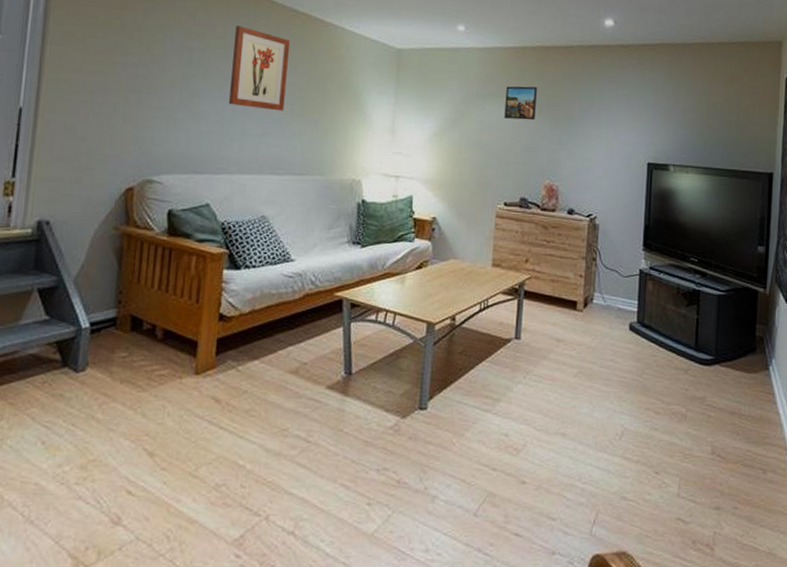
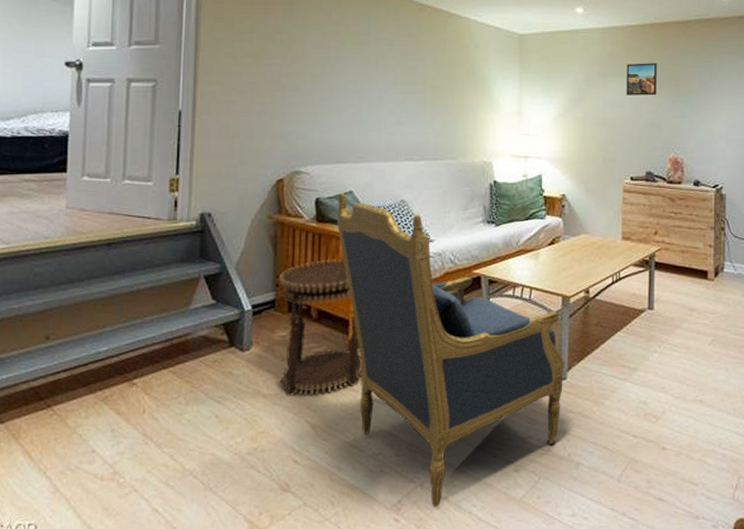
side table: none [116,276,210,423] -> present [279,259,363,397]
armchair: none [190,205,426,543] -> present [337,193,565,508]
wall art: present [228,25,290,111] -> none [364,22,418,100]

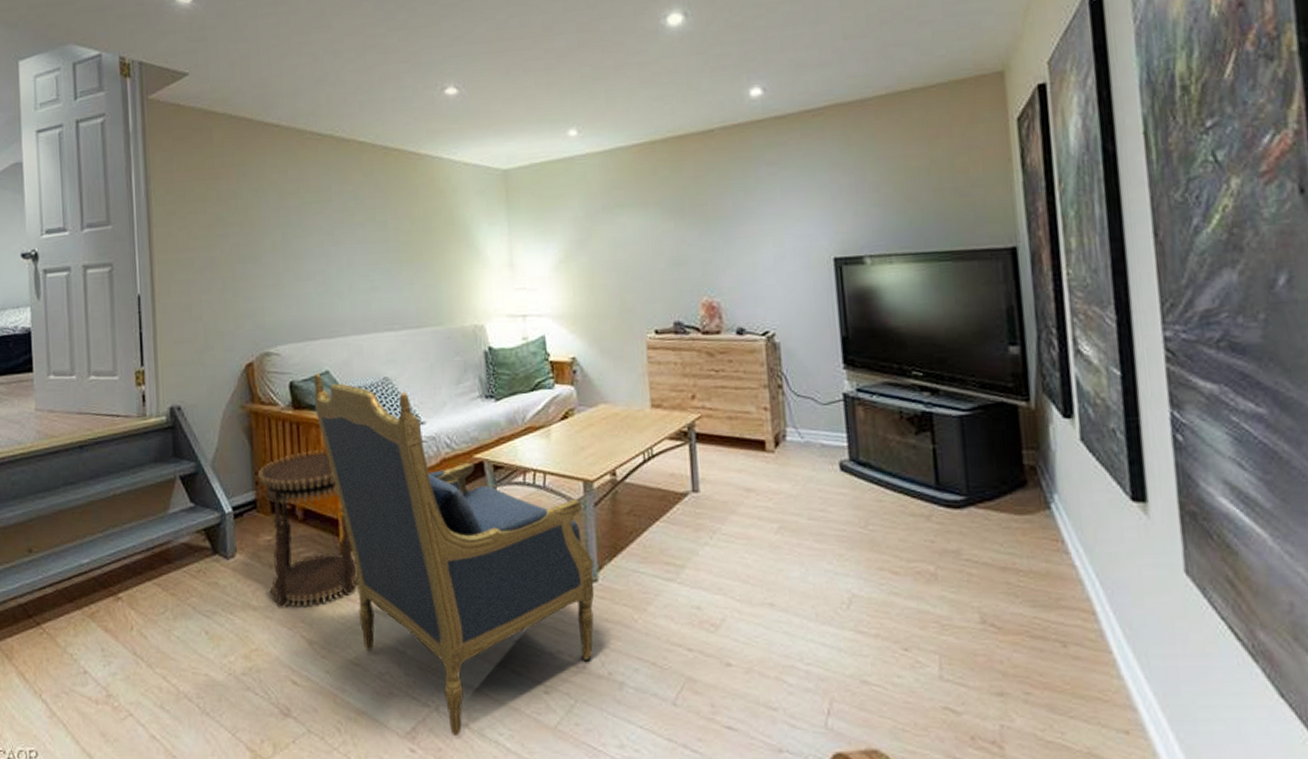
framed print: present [626,63,657,96] -> none [637,187,678,230]

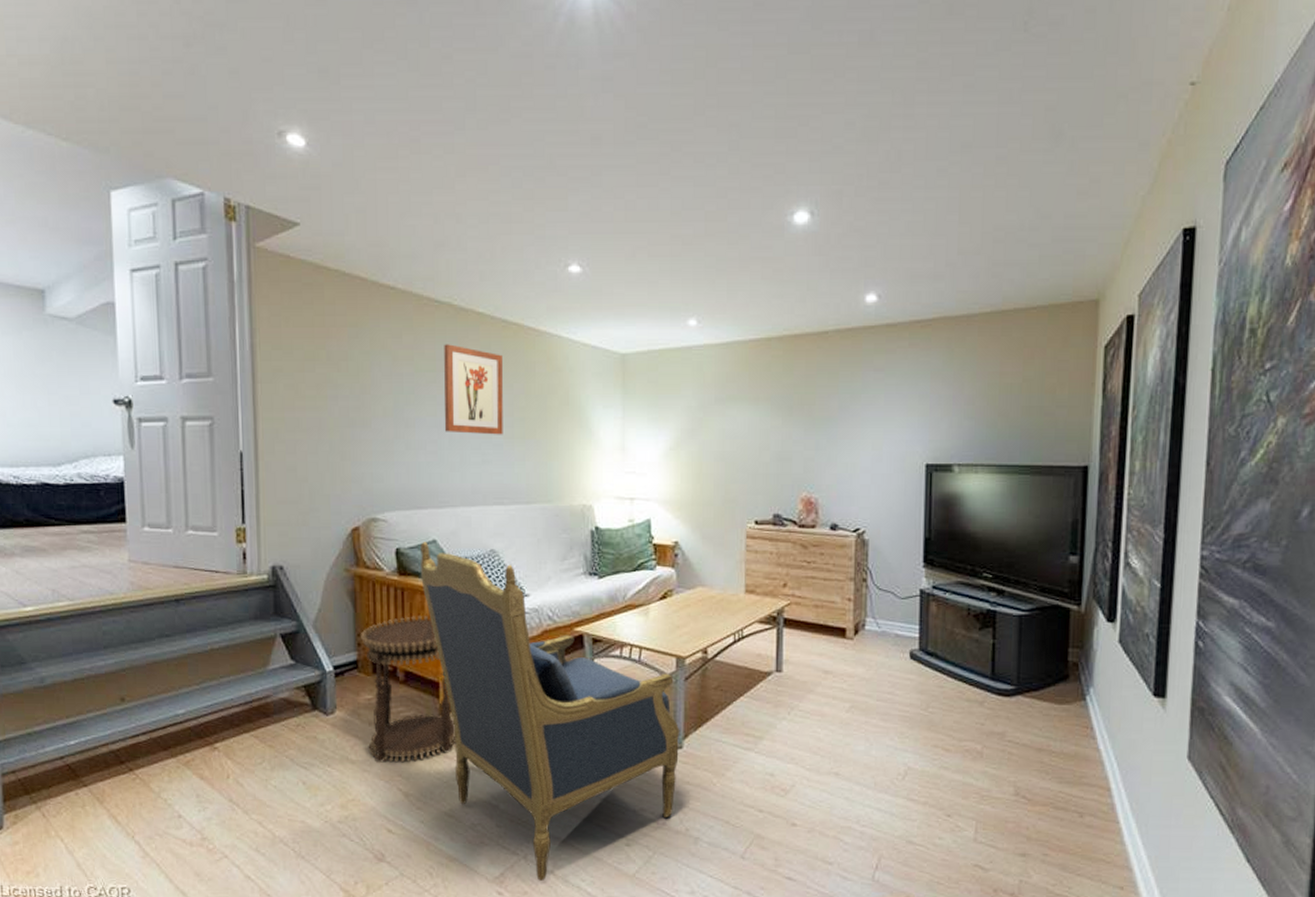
wall art: none [328,175,390,262] -> present [444,344,503,435]

